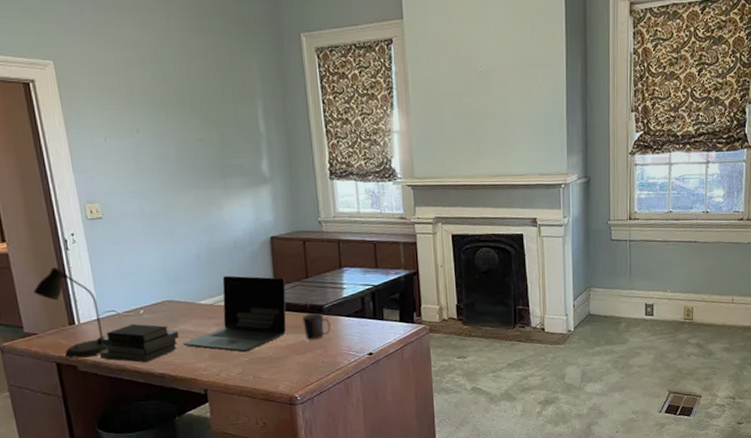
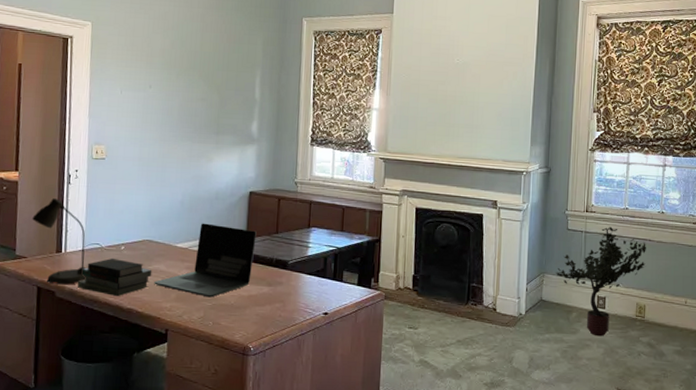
mug: present [302,313,331,341] -> none [267,268,292,295]
potted tree: none [602,232,692,344] -> present [556,226,646,337]

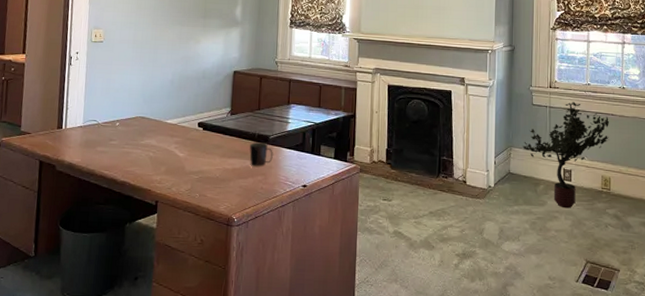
desk lamp: present [32,198,87,285] -> none [36,78,85,159]
books: present [77,259,152,296] -> none [75,134,144,169]
laptop: present [154,223,257,298] -> none [145,100,240,171]
mug: none [267,268,292,295] -> present [249,142,273,168]

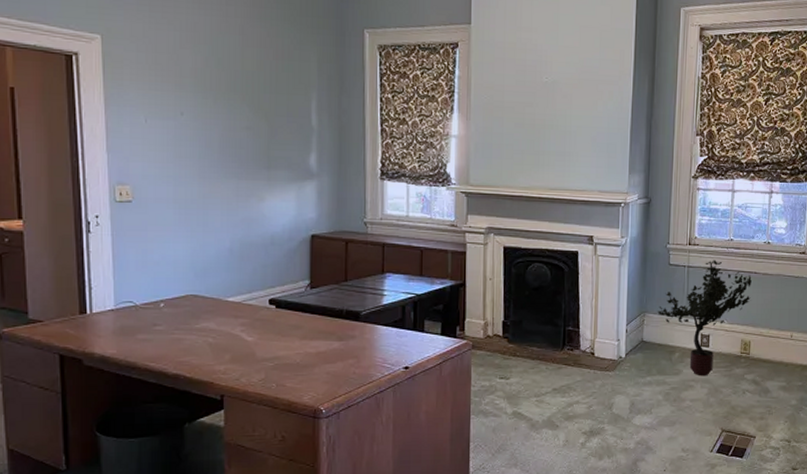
mug: present [249,142,273,168] -> none [337,320,366,350]

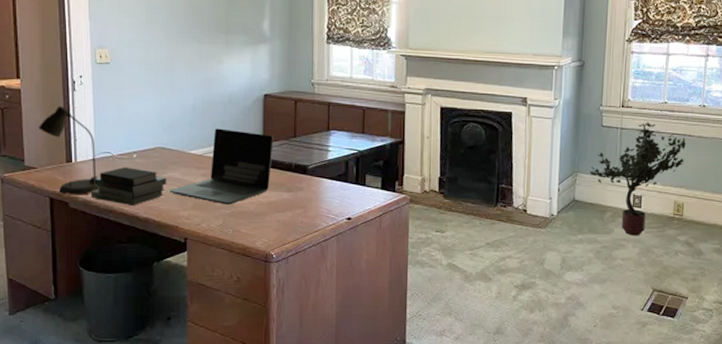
desk lamp: none [45,250,120,351] -> present [39,106,99,195]
books: none [109,318,200,360] -> present [90,167,167,205]
laptop: none [203,273,322,357] -> present [170,128,273,205]

